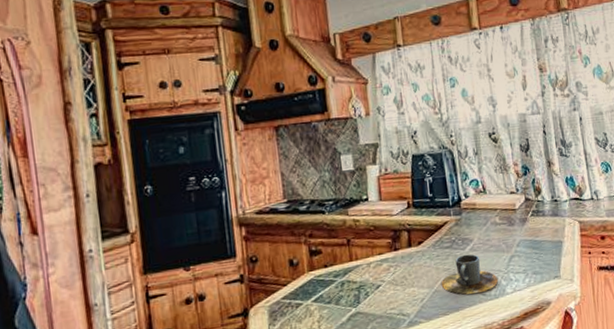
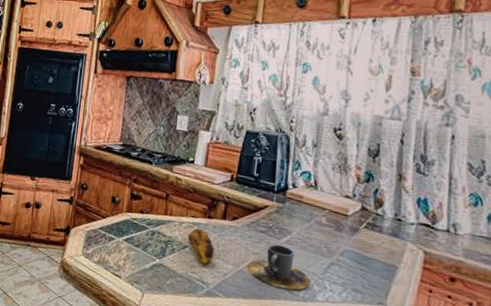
banana: none [378,263,409,298] -> present [187,227,215,266]

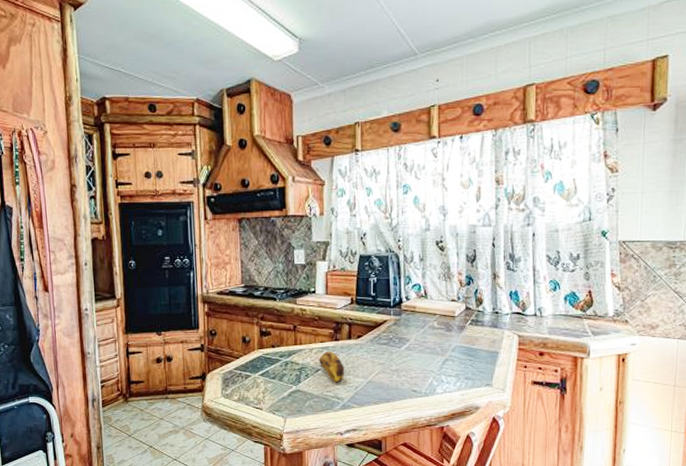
cup: present [247,244,310,290] -> none [375,352,429,390]

